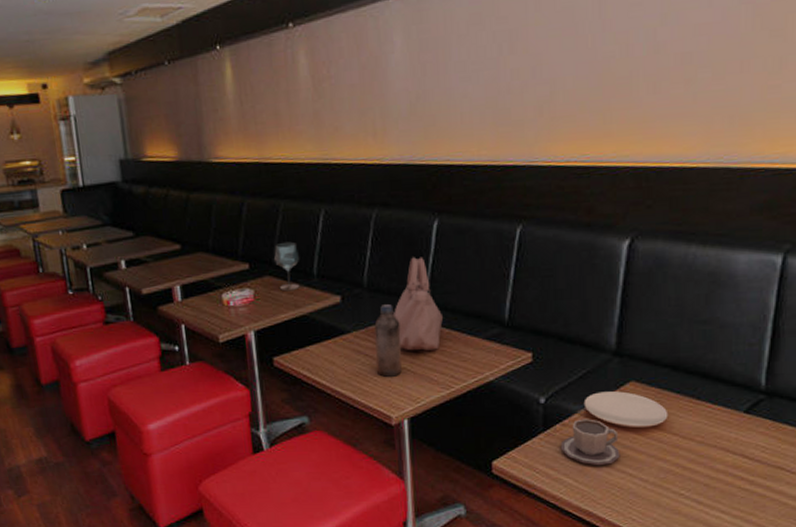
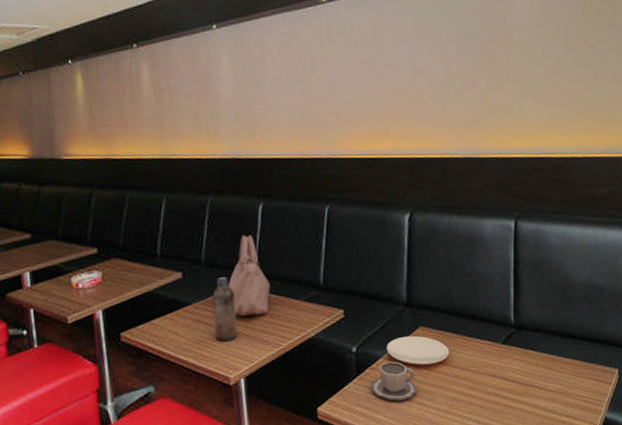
wine glass: present [274,242,300,292] -> none [121,227,145,272]

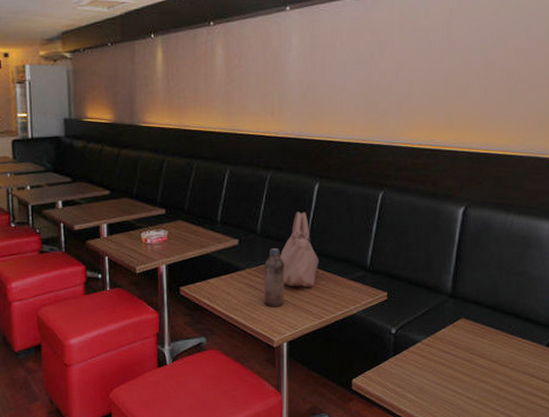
cup: present [370,361,418,401] -> none [406,347,452,386]
plate: present [386,335,450,365] -> none [425,326,489,355]

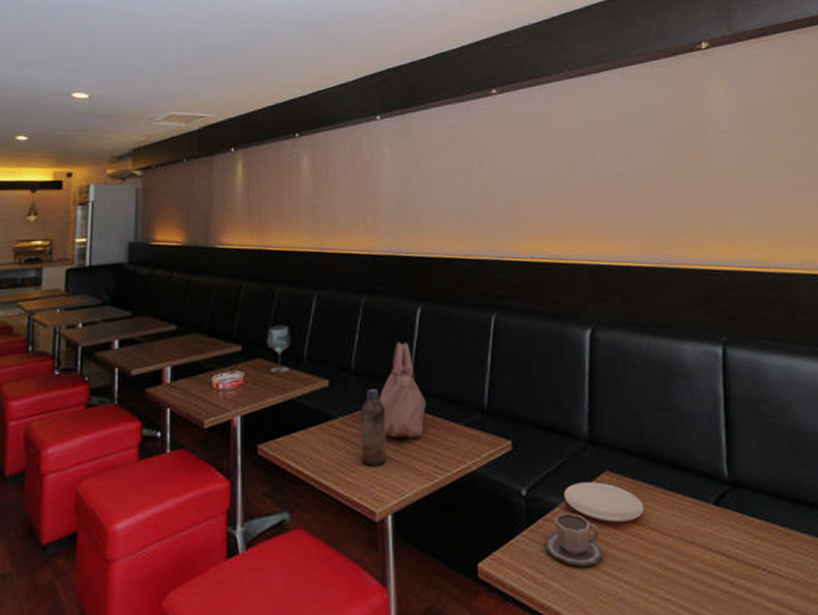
wine glass: none [187,193,208,234] -> present [267,325,292,375]
cup: none [406,347,452,386] -> present [544,512,604,567]
plate: none [425,326,489,355] -> present [563,482,645,522]

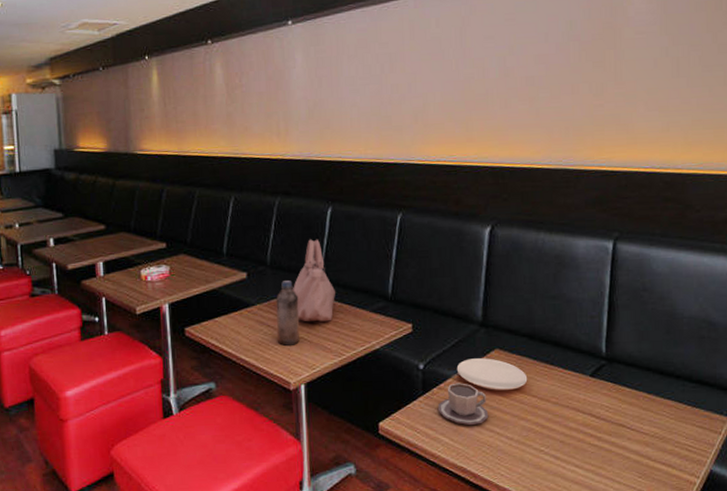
wine glass: present [267,325,292,375] -> none [189,224,212,268]

